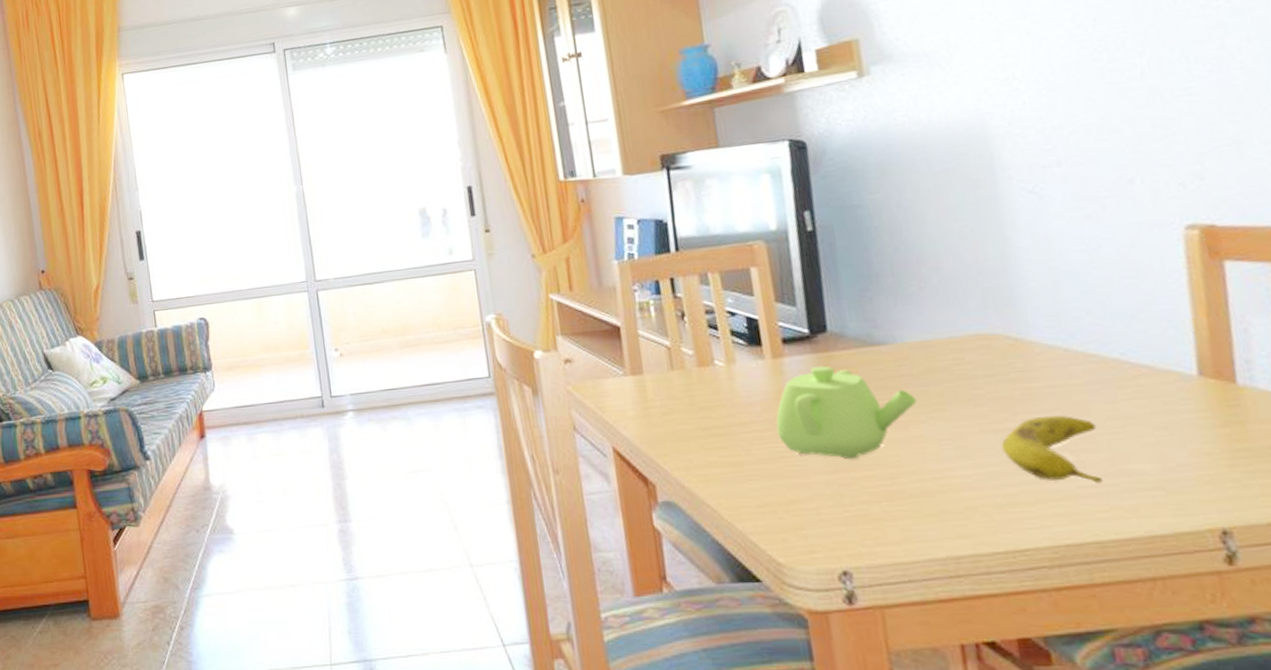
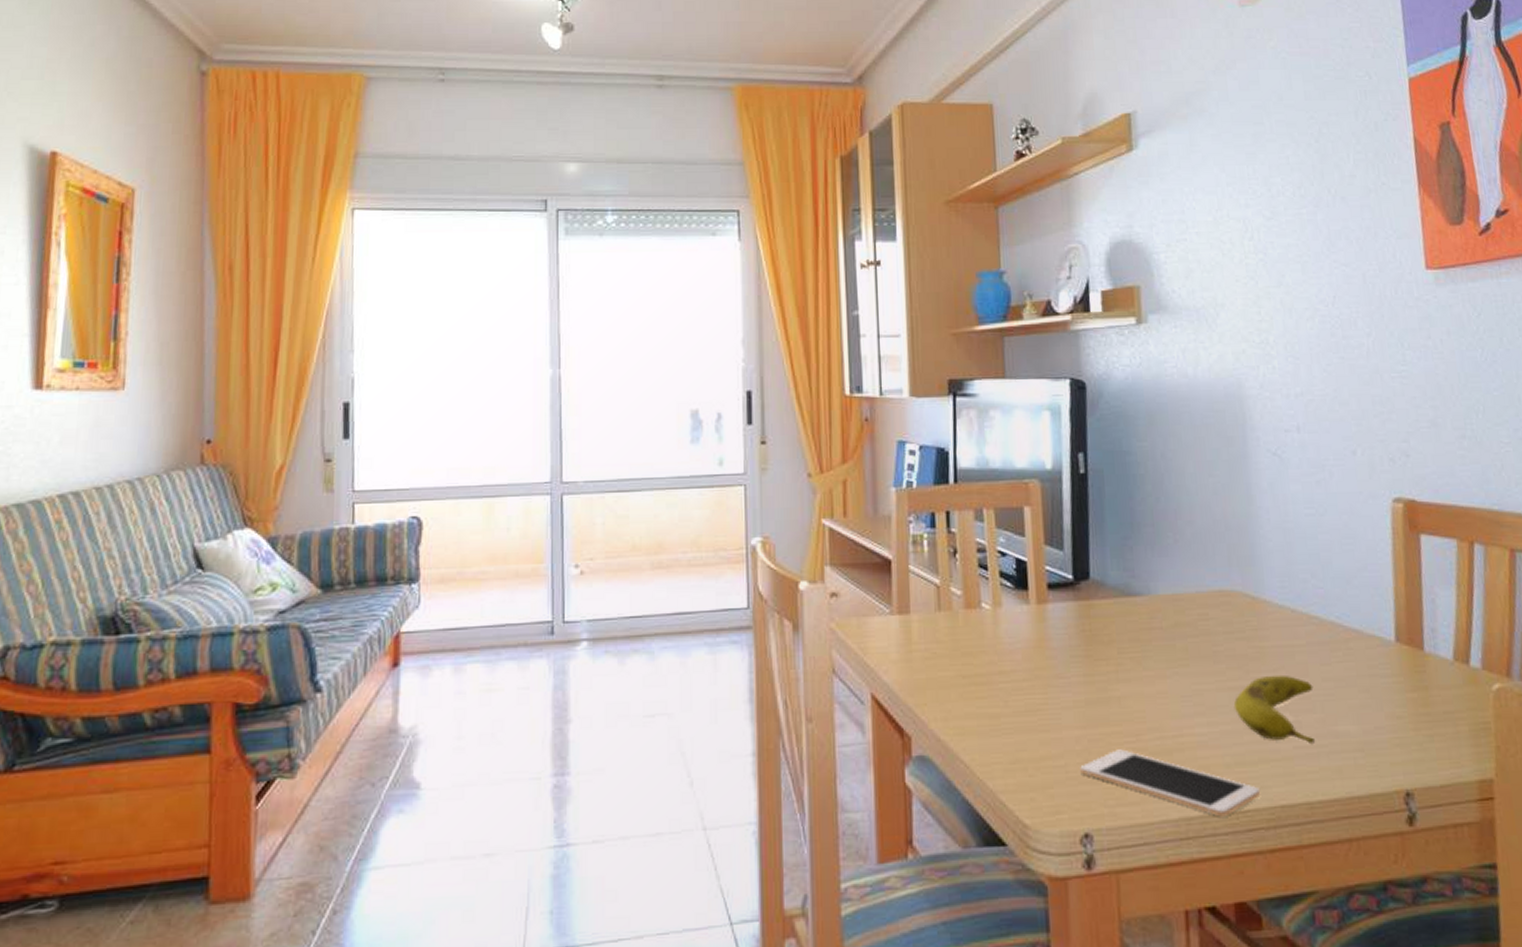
teapot: present [776,365,918,459] -> none [1035,614,1165,713]
cell phone: none [832,492,1040,556] -> present [1080,749,1261,817]

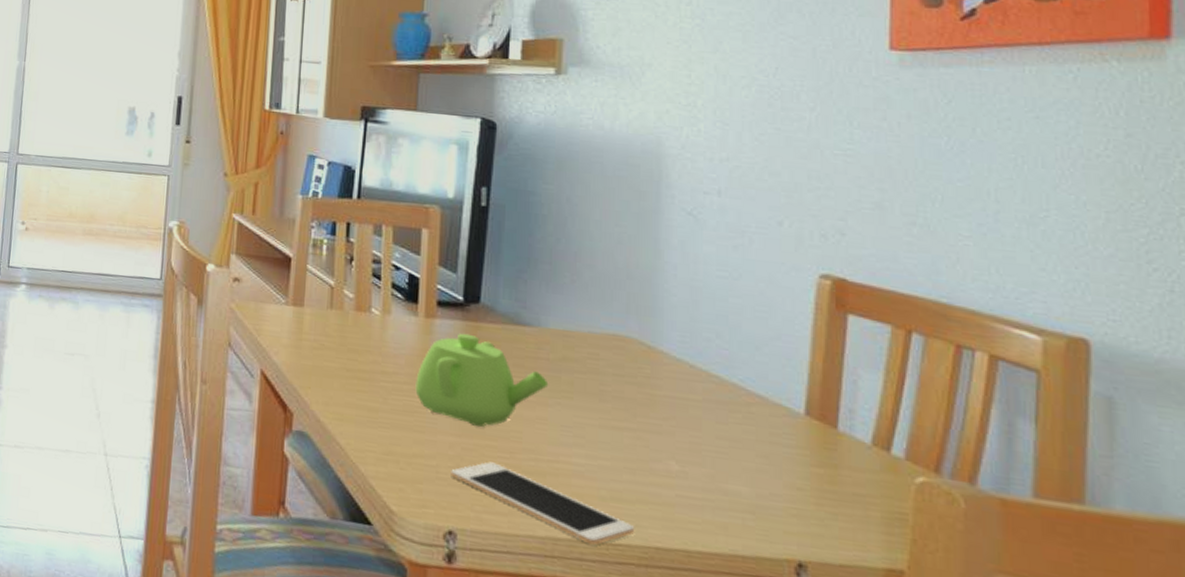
teapot: none [1035,614,1165,713] -> present [415,333,549,427]
fruit: present [1233,674,1316,745] -> none [615,422,705,497]

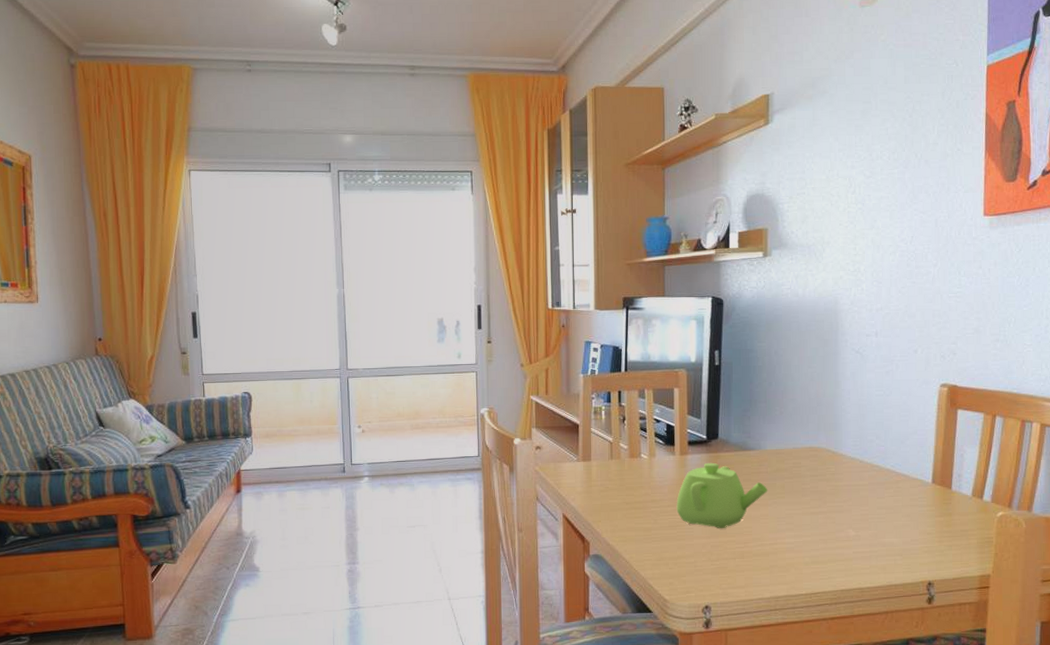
cell phone: present [451,461,635,545] -> none [705,552,828,597]

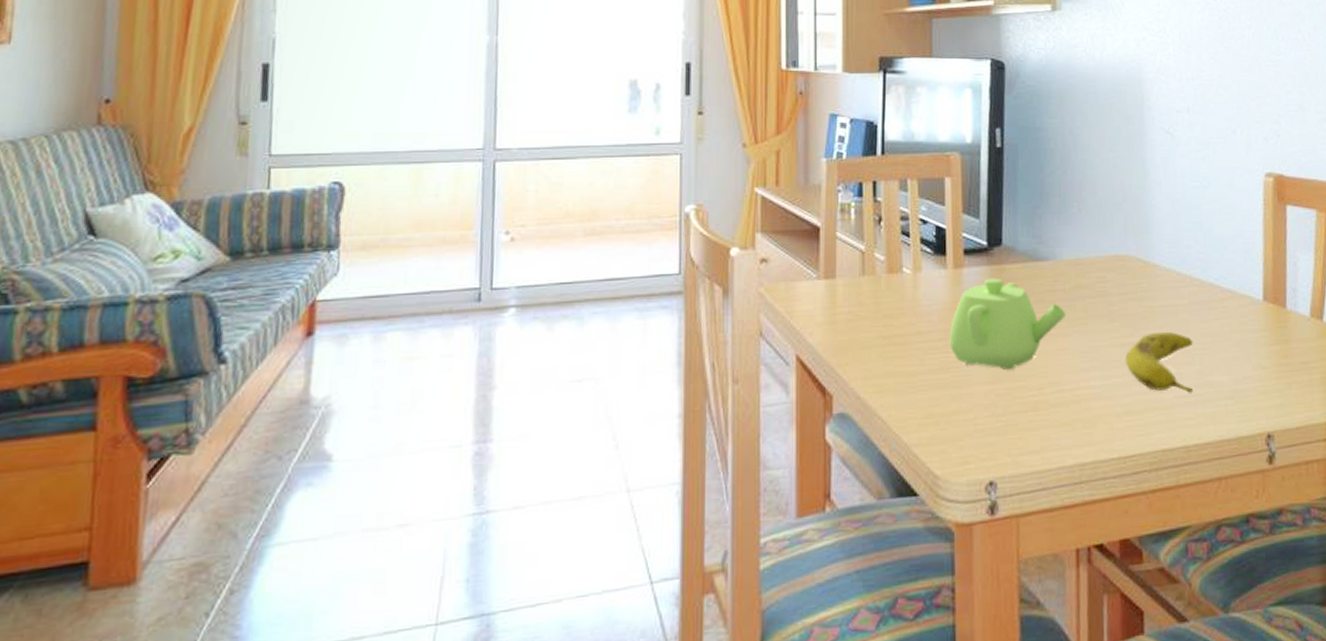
fruit: none [814,504,871,551] -> present [1124,331,1194,394]

